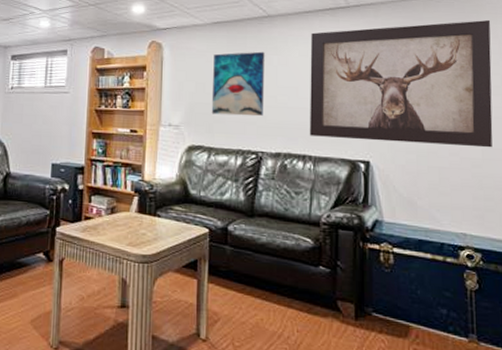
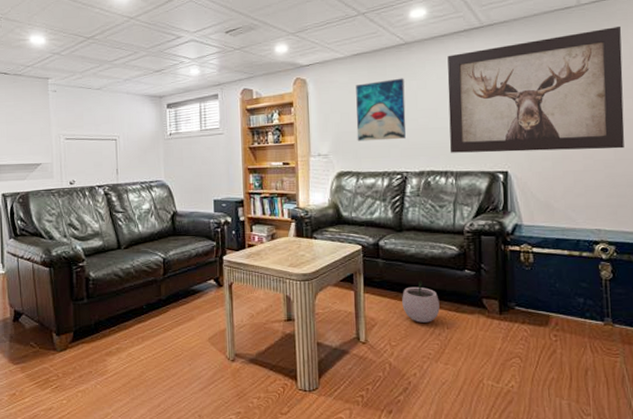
plant pot: none [249,272,290,323] -> present [402,279,440,323]

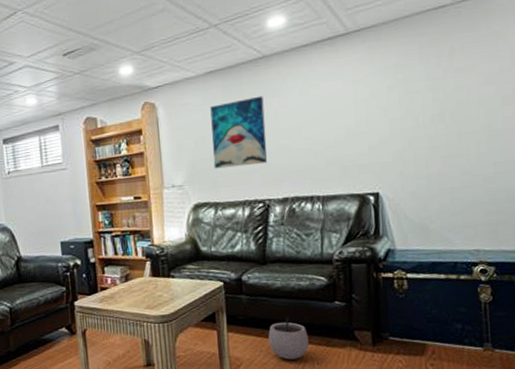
wall art: present [447,27,625,153] -> none [310,25,505,176]

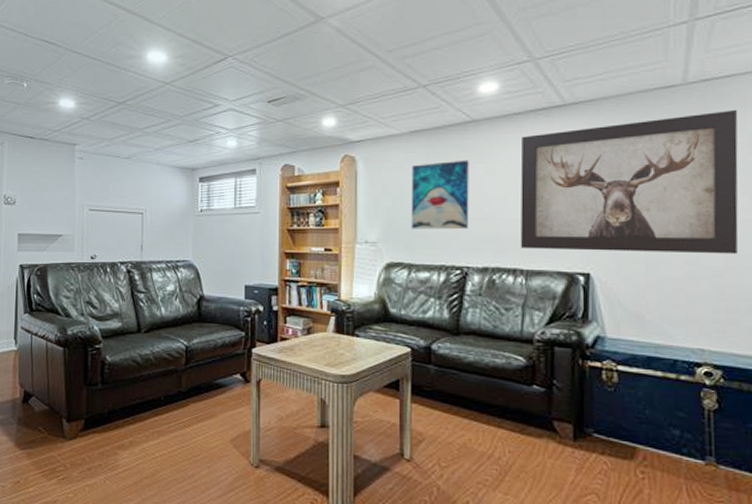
plant pot: present [268,314,309,360] -> none [456,392,501,443]
wall art: none [310,25,505,176] -> present [520,110,739,255]

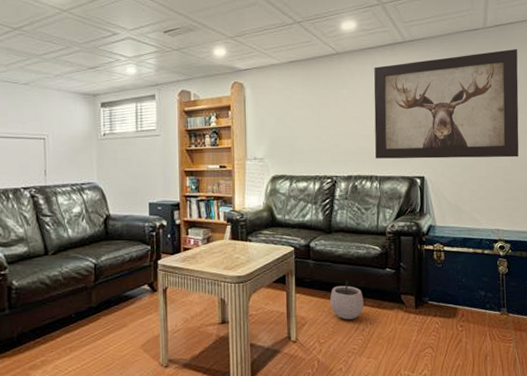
wall art: present [411,160,469,230] -> none [290,86,336,146]
plant pot: none [456,392,501,443] -> present [330,278,364,320]

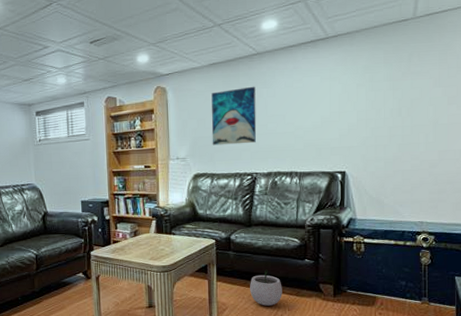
wall art: none [290,86,336,146] -> present [211,86,257,146]
wall art: present [374,49,519,159] -> none [294,38,451,155]

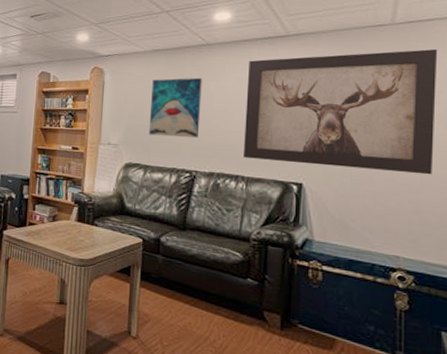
plant pot: present [250,268,282,306] -> none [178,281,218,327]
wall art: none [294,38,451,155] -> present [242,49,438,175]

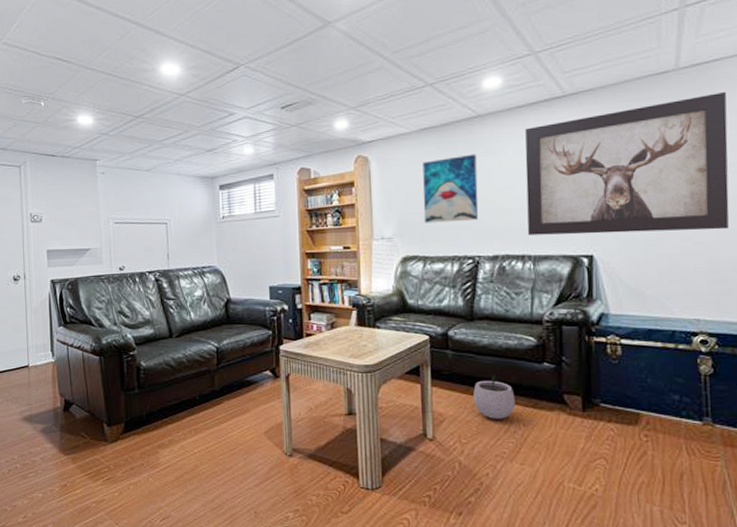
plant pot: none [178,281,218,327] -> present [473,372,515,419]

